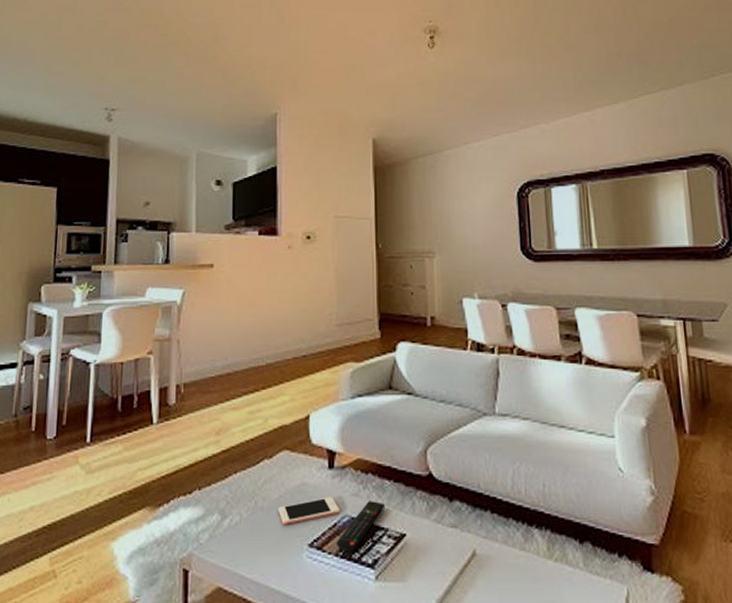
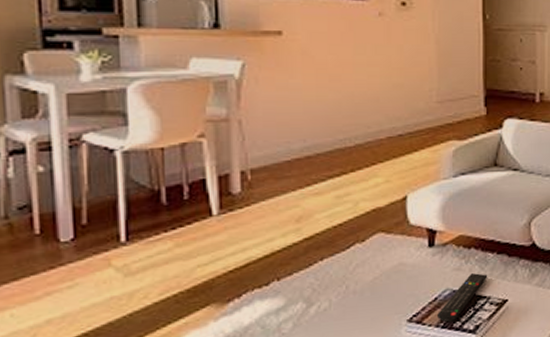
cell phone: present [278,497,339,526] -> none [373,273,440,306]

